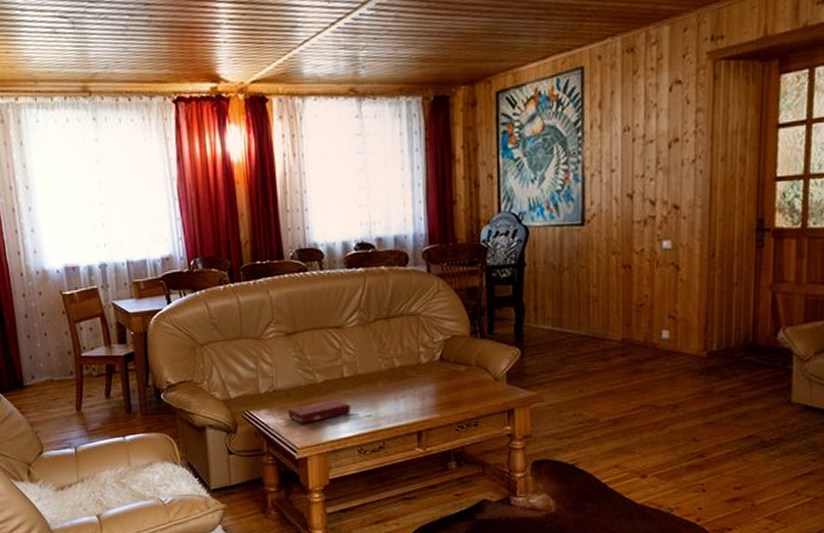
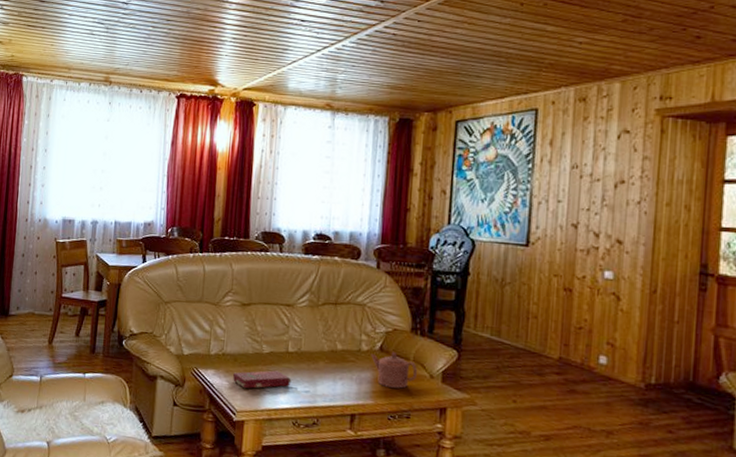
teapot: none [432,360,481,397] -> present [371,352,417,389]

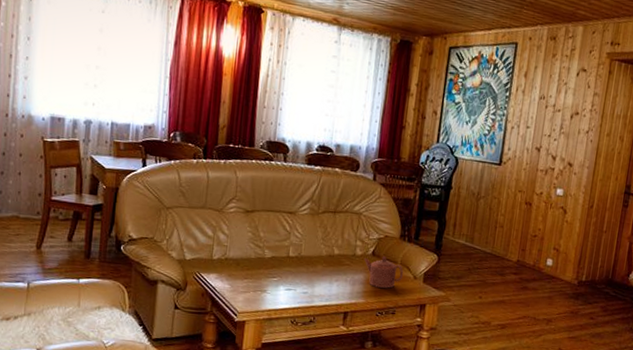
book: present [233,370,292,389] -> none [235,274,291,291]

